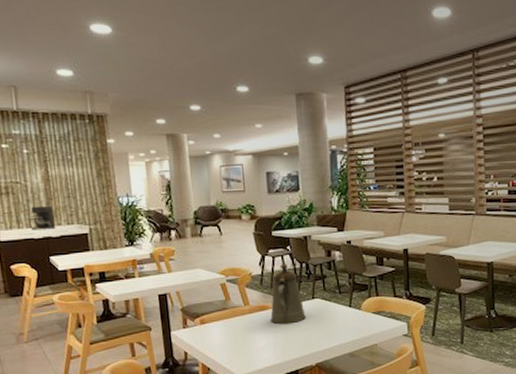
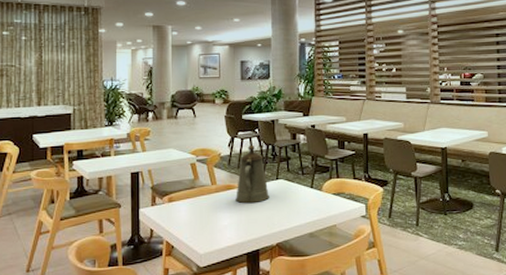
coffee maker: present [31,205,56,231] -> none [19,87,43,110]

